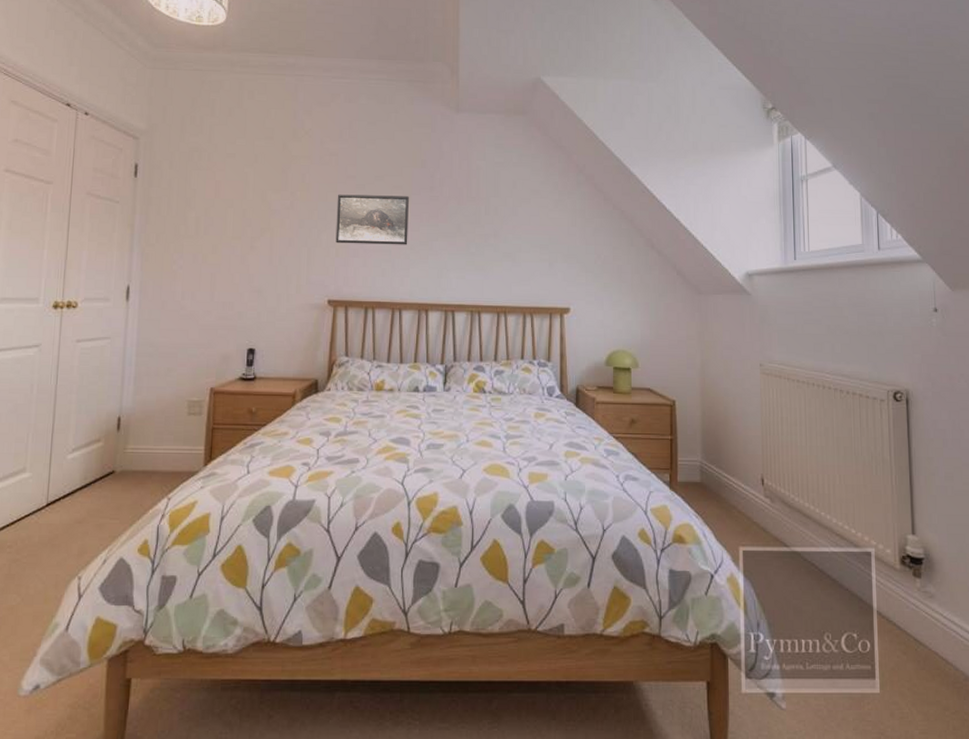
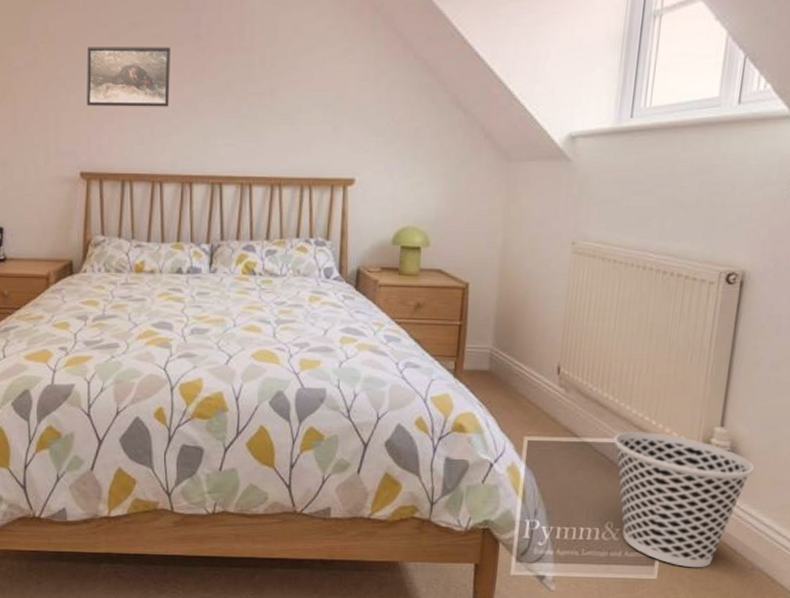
wastebasket: none [820,541,949,680] -> present [614,432,755,568]

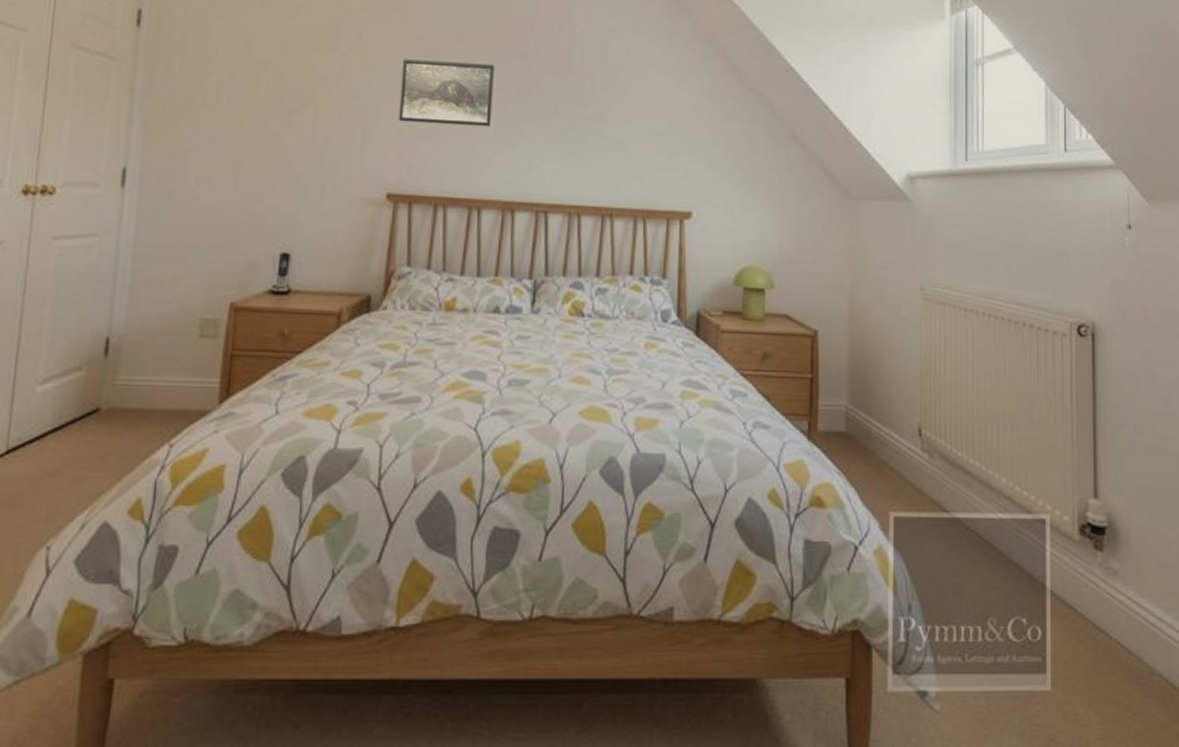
wastebasket: present [614,432,755,568] -> none [986,505,1135,675]

